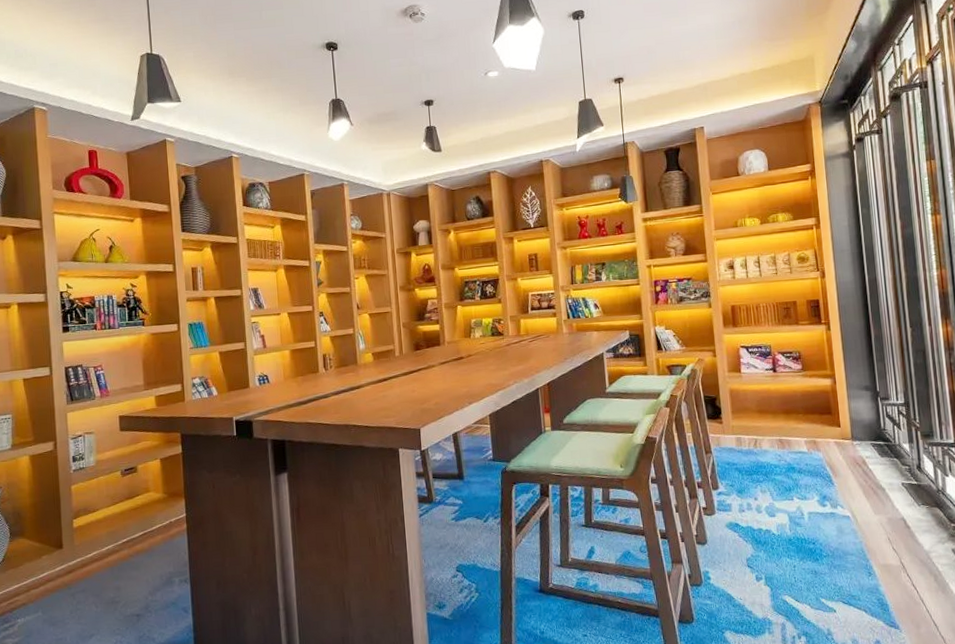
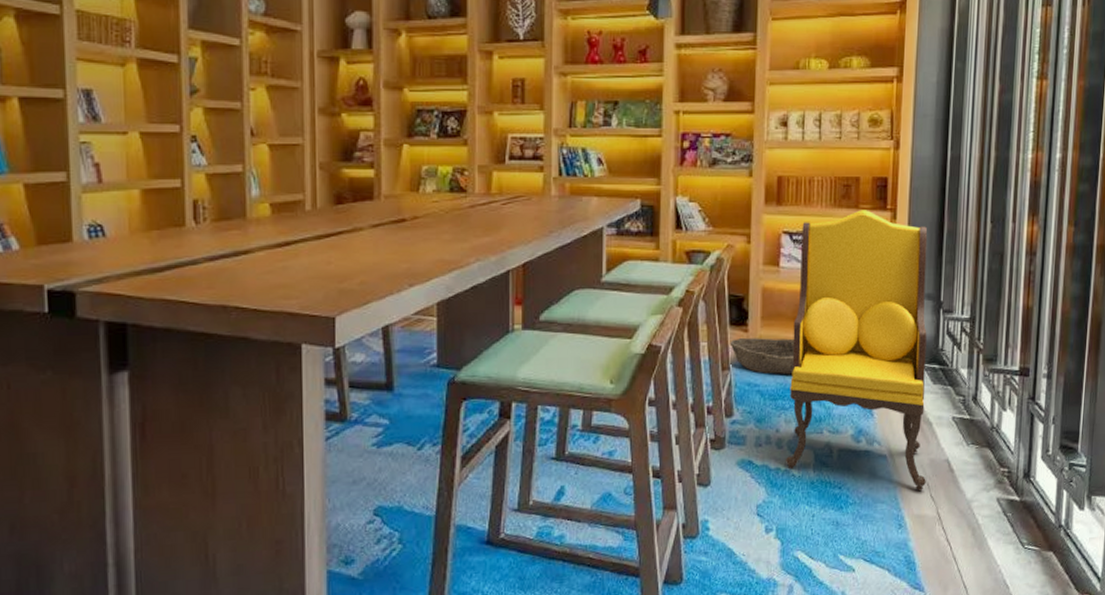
basket: none [709,427,763,455] -> present [729,338,795,375]
armchair: none [755,325,887,544] -> present [785,210,928,491]

